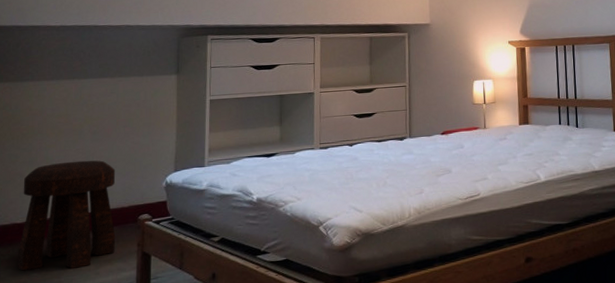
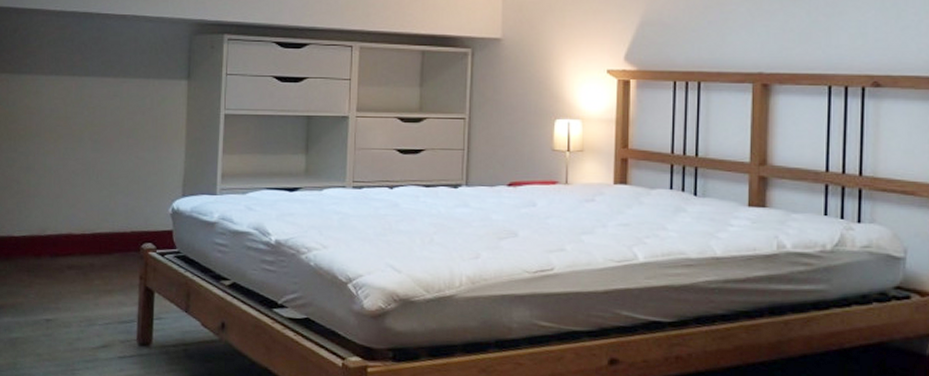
stool: present [17,160,116,271] -> none [14,172,118,296]

